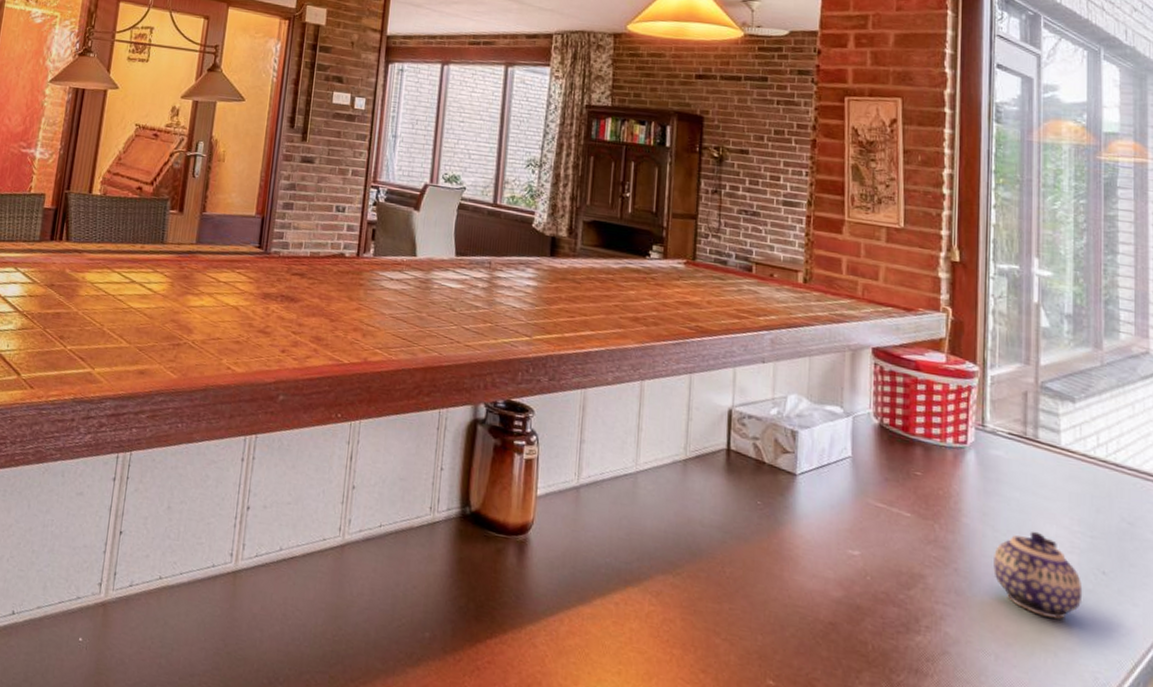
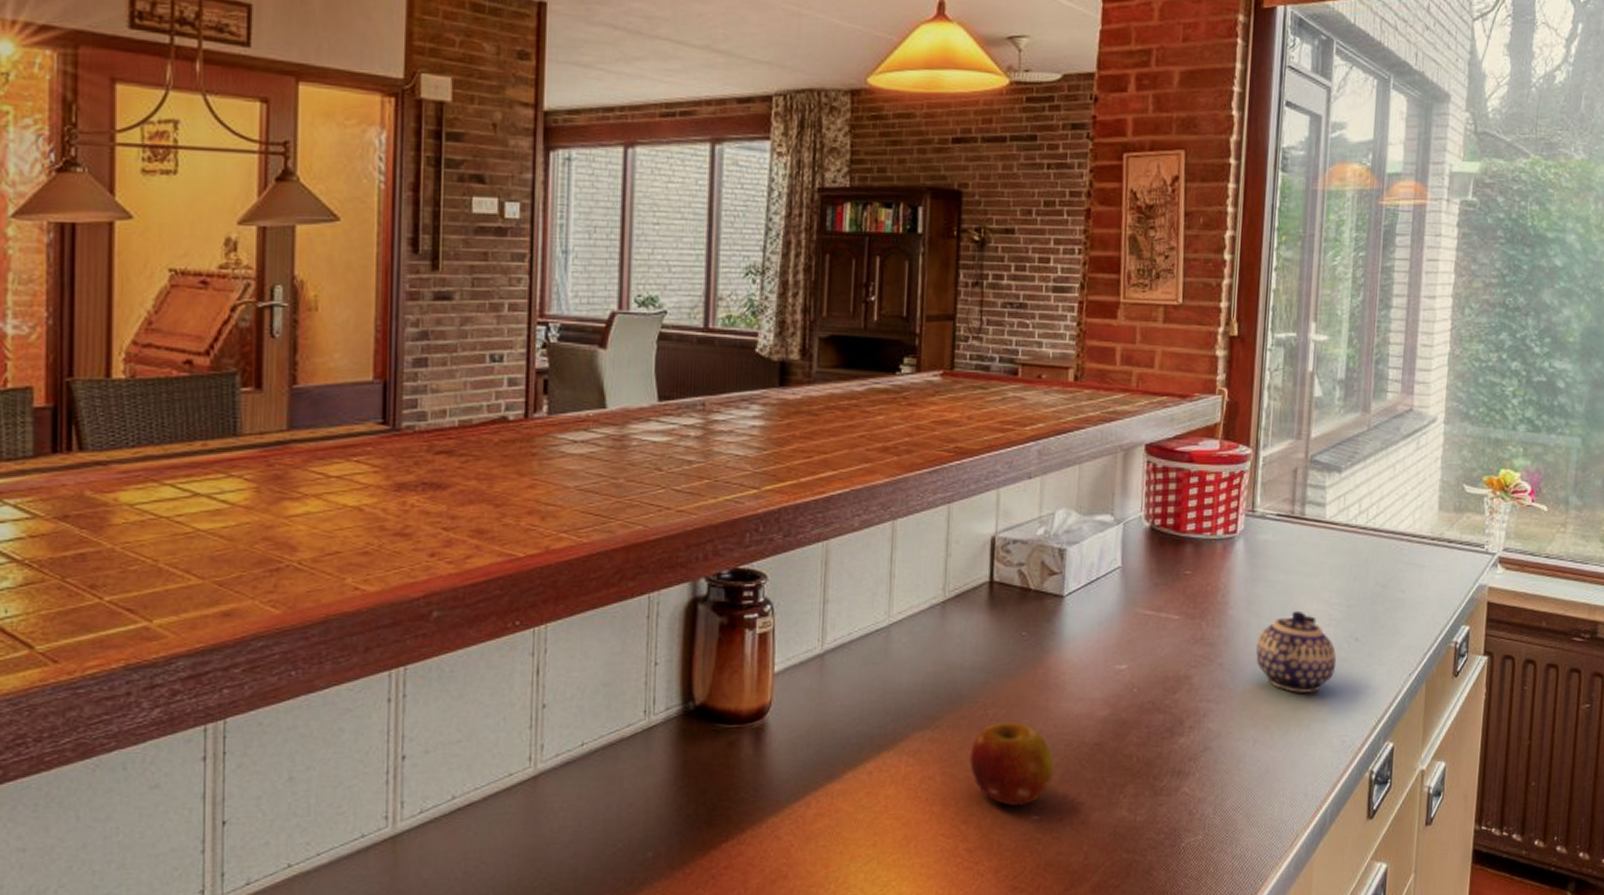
fruit: none [707,581,789,668] -> present [968,721,1055,807]

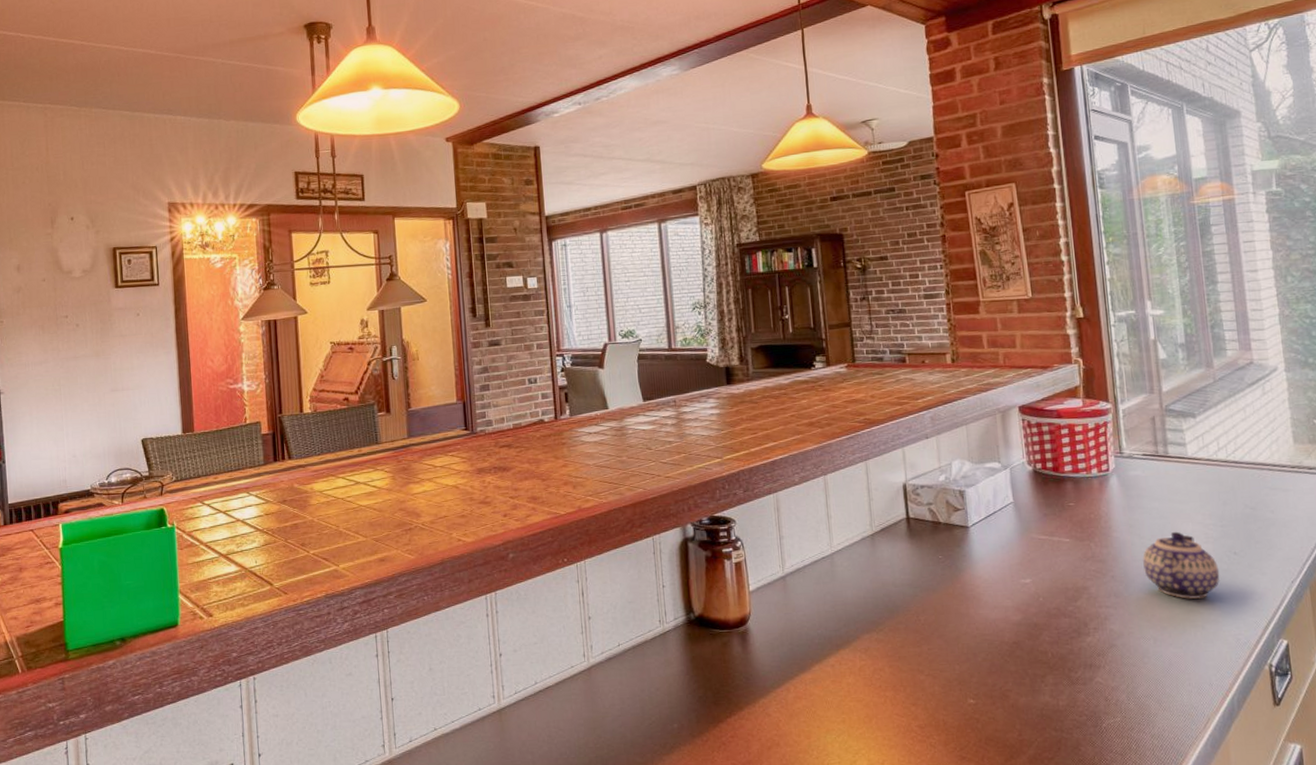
fruit: present [968,721,1055,807] -> none [909,625,982,693]

